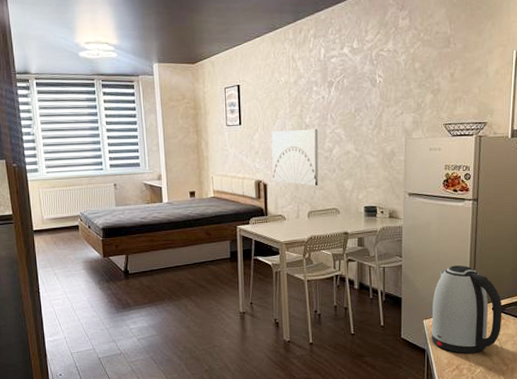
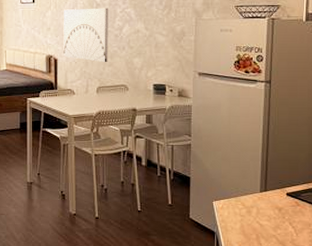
kettle: present [431,265,502,353] -> none [221,147,298,239]

